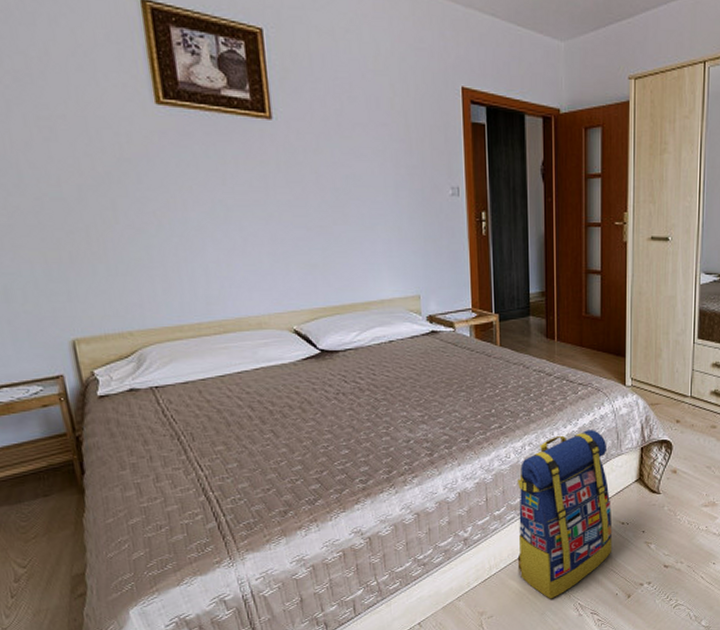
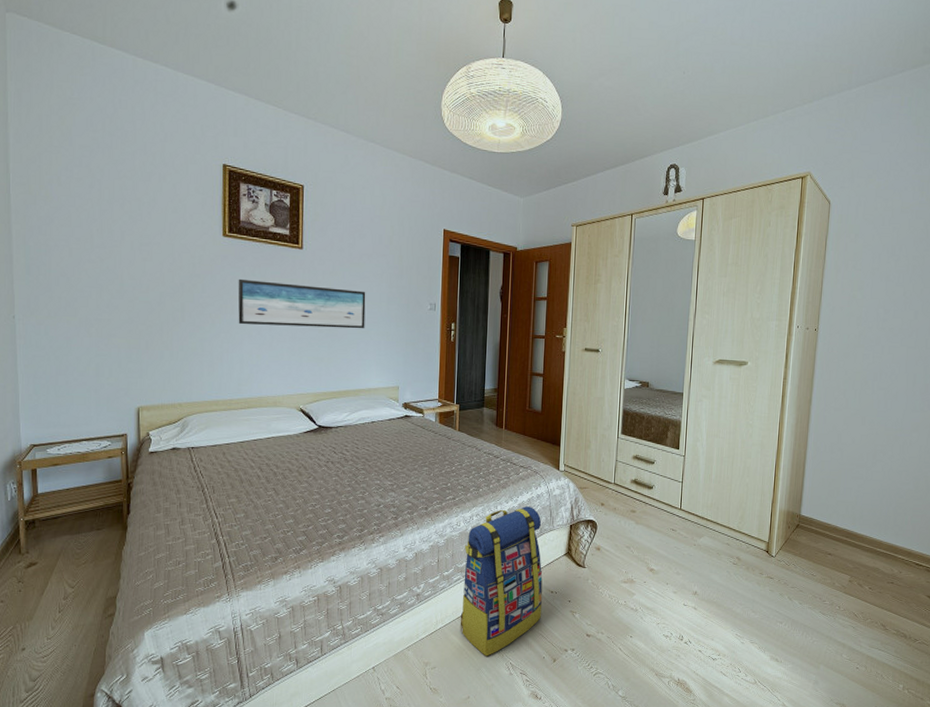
wall art: none [186,162,368,225] -> present [238,278,366,329]

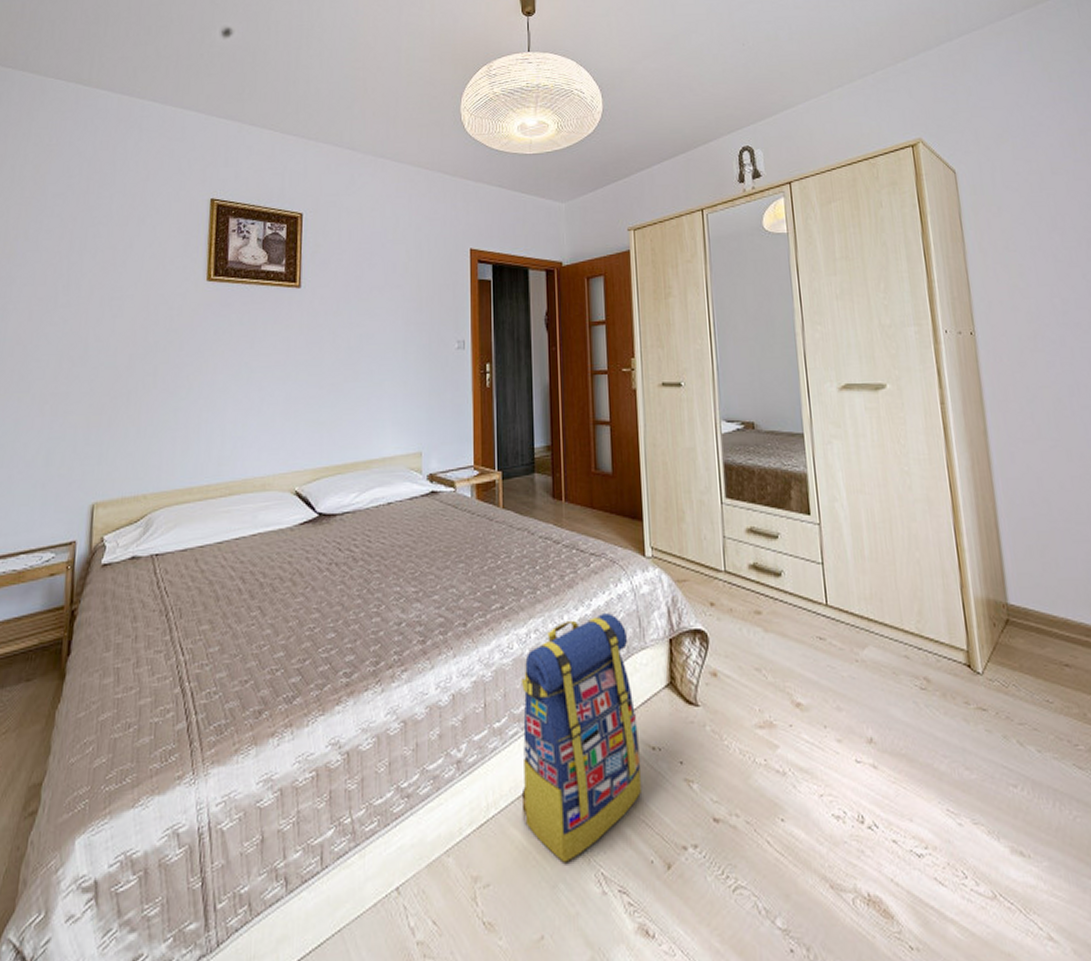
wall art: present [238,278,366,329] -> none [221,329,378,387]

